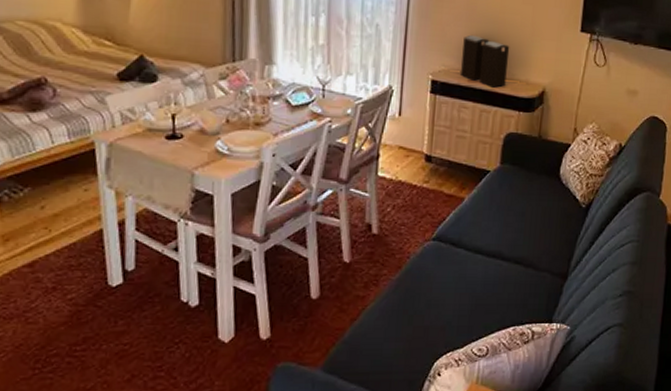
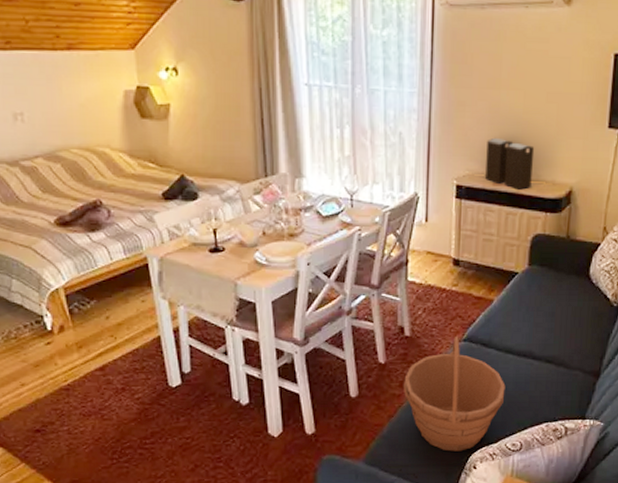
basket: none [367,235,474,357] -> present [403,337,506,452]

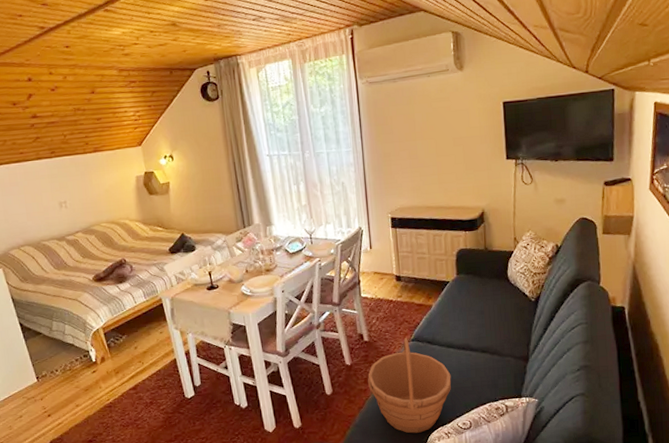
speaker: present [485,137,535,190] -> none [411,177,451,216]

